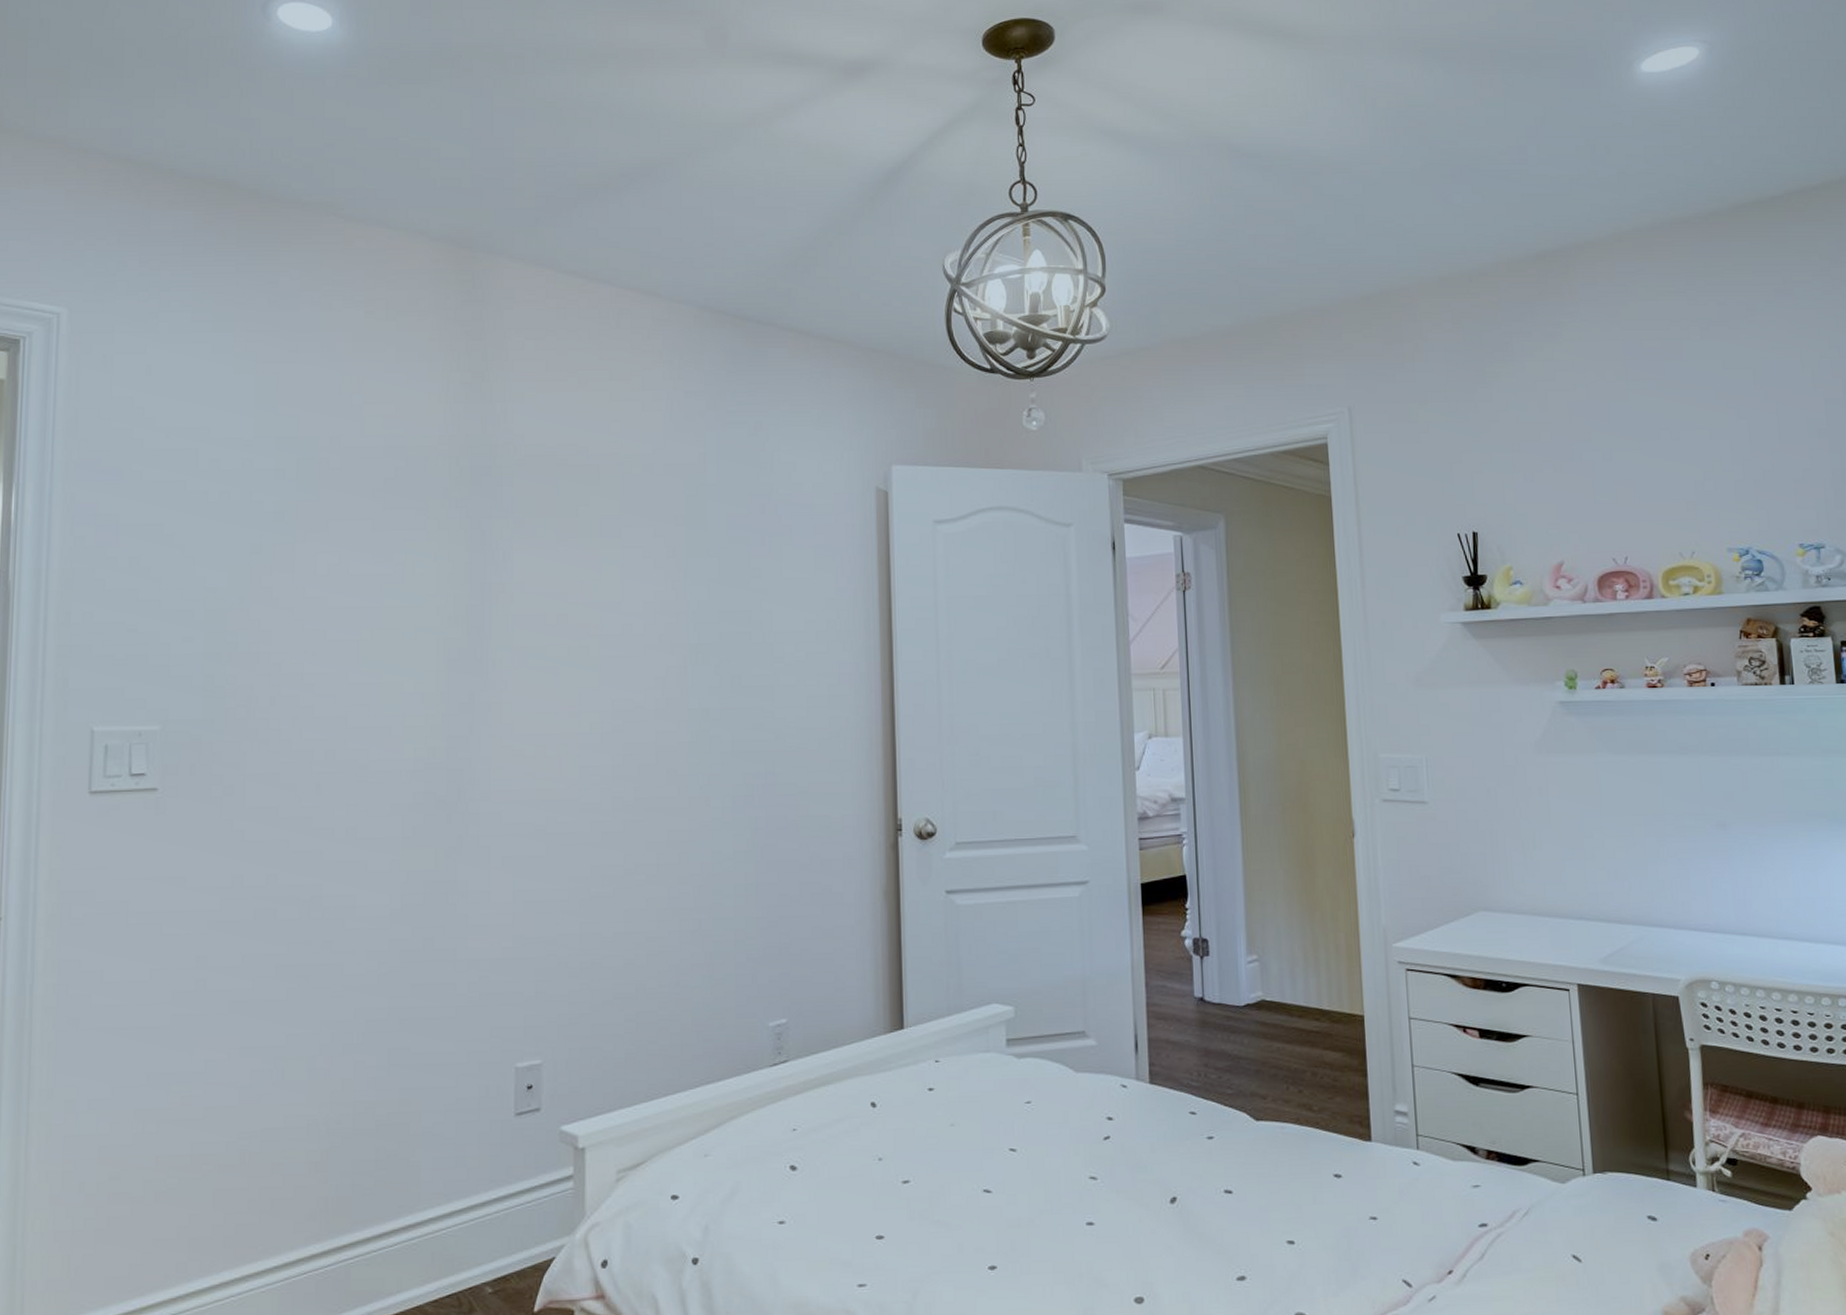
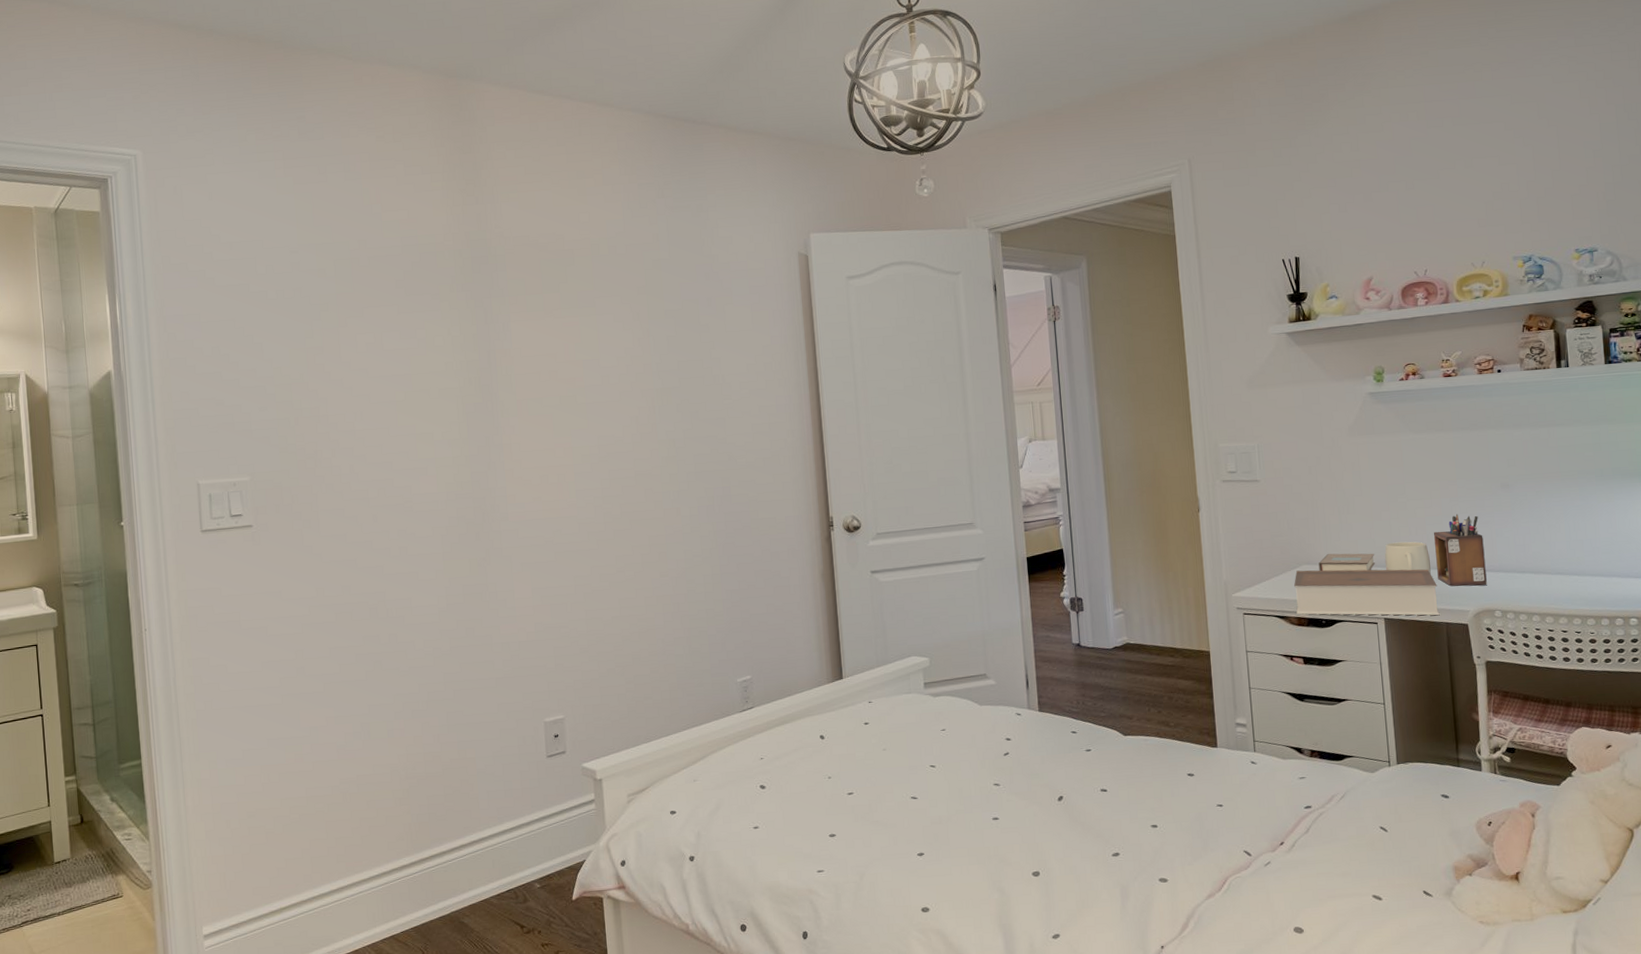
book: none [1468,918,1645,984] -> present [1294,569,1440,616]
books: none [1498,899,1567,923] -> present [1318,553,1376,572]
mug: none [1577,888,1634,931] -> present [1384,541,1431,574]
desk organizer: none [1636,857,1701,949] -> present [1433,513,1487,587]

